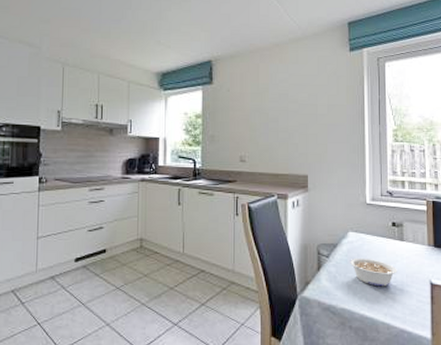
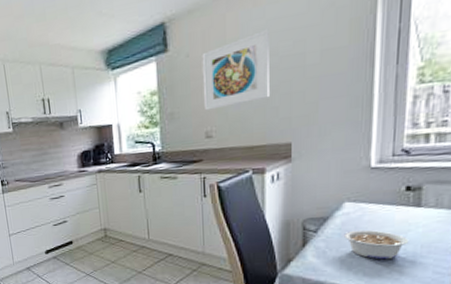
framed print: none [239,81,291,138] -> present [202,28,269,111]

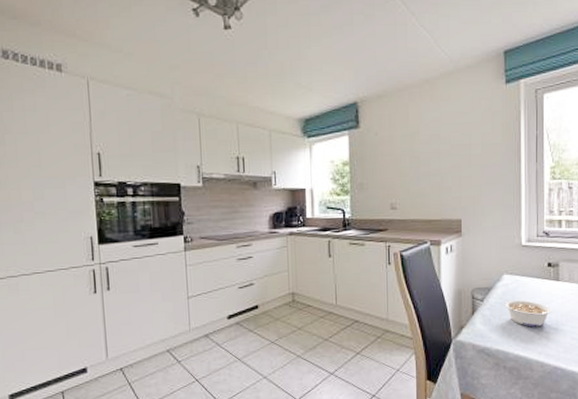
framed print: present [202,28,269,111] -> none [388,120,443,184]

